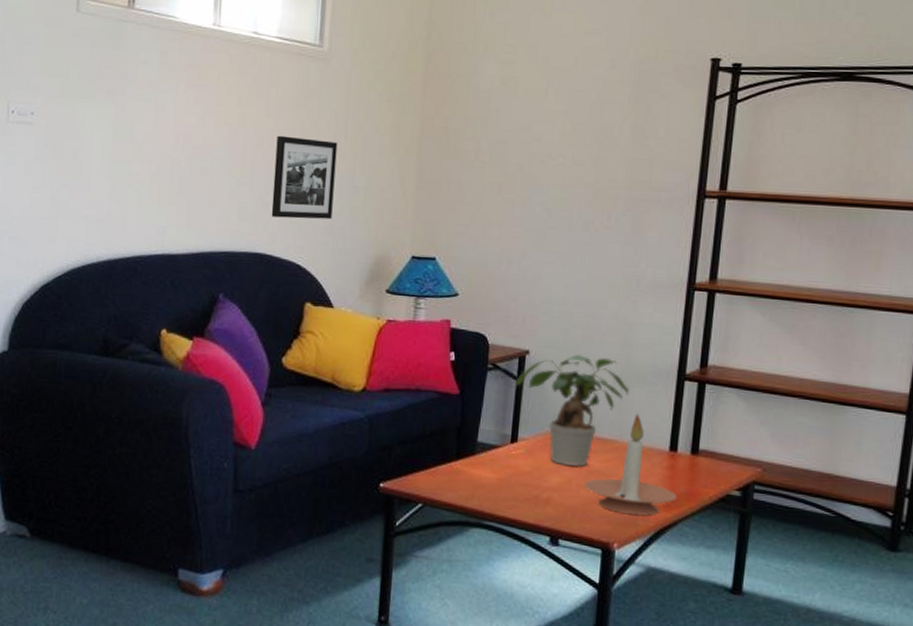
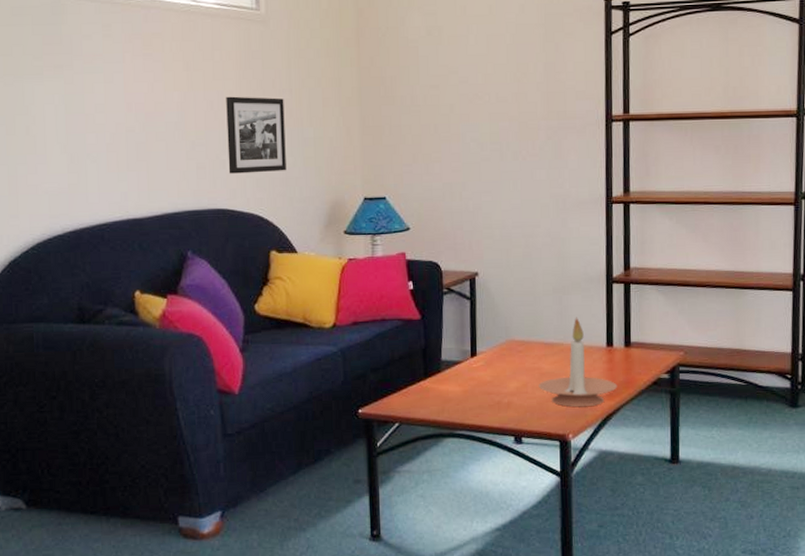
potted plant: present [514,354,629,467] -> none [468,270,567,371]

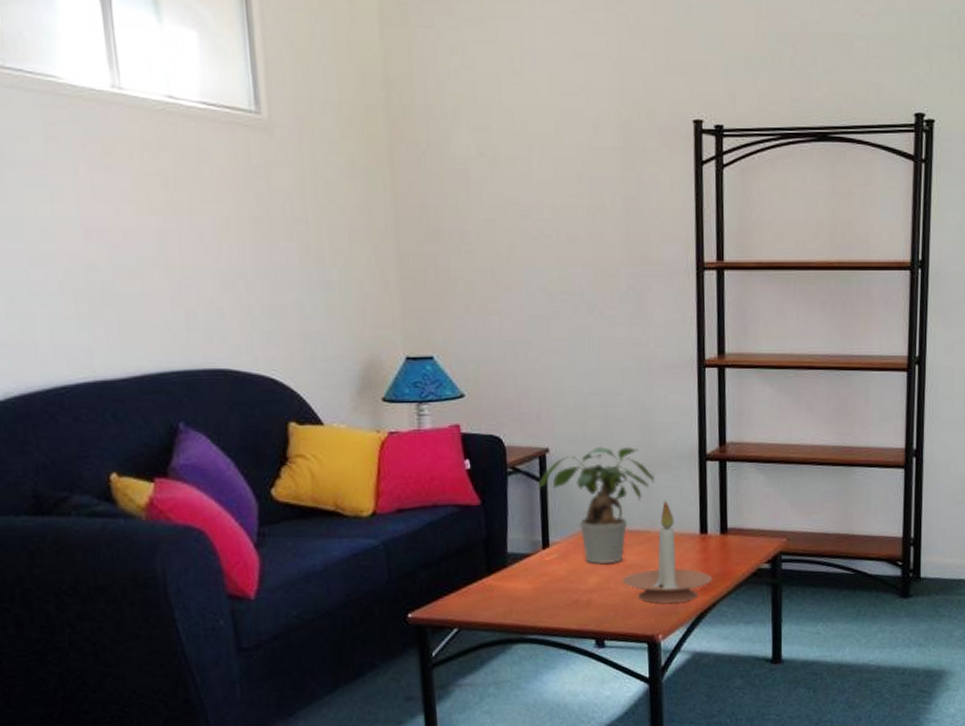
picture frame: present [226,96,286,174] -> none [220,225,305,325]
potted plant: none [468,270,567,371] -> present [537,445,654,564]

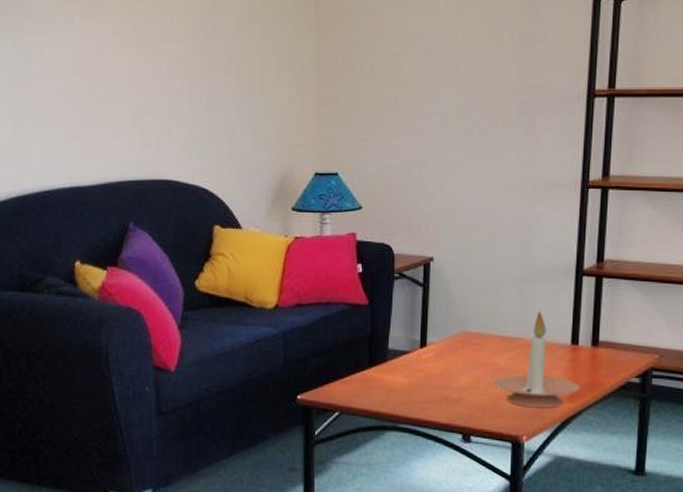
potted plant: present [537,445,654,564] -> none [420,257,530,366]

